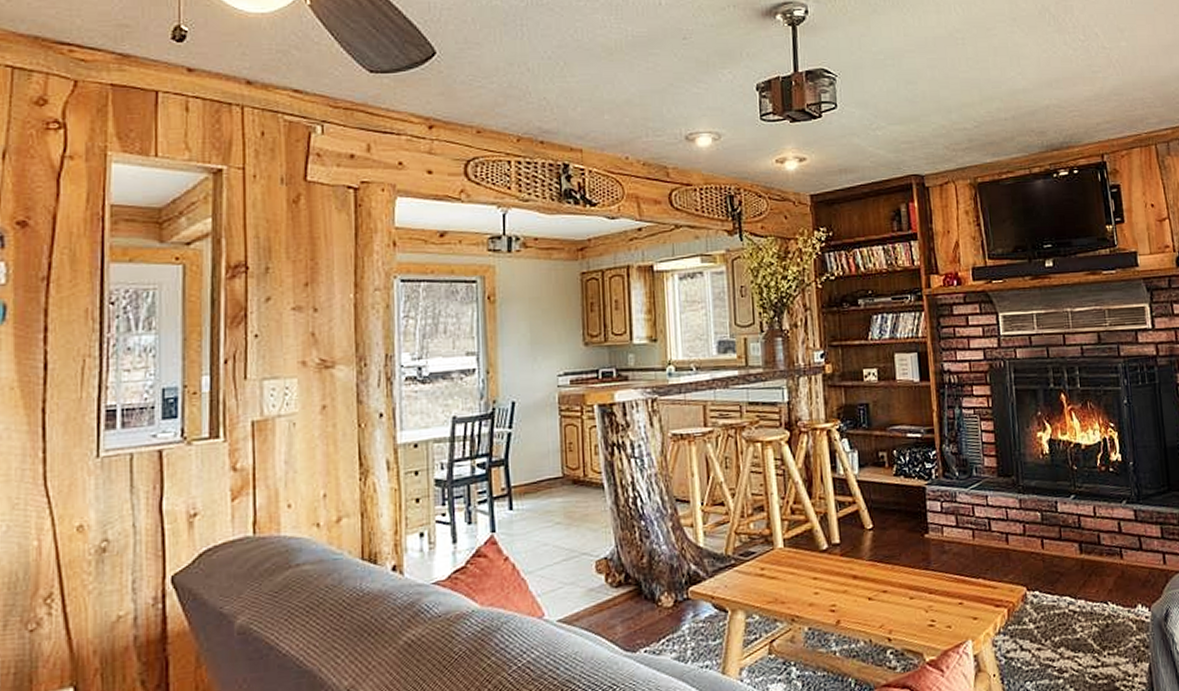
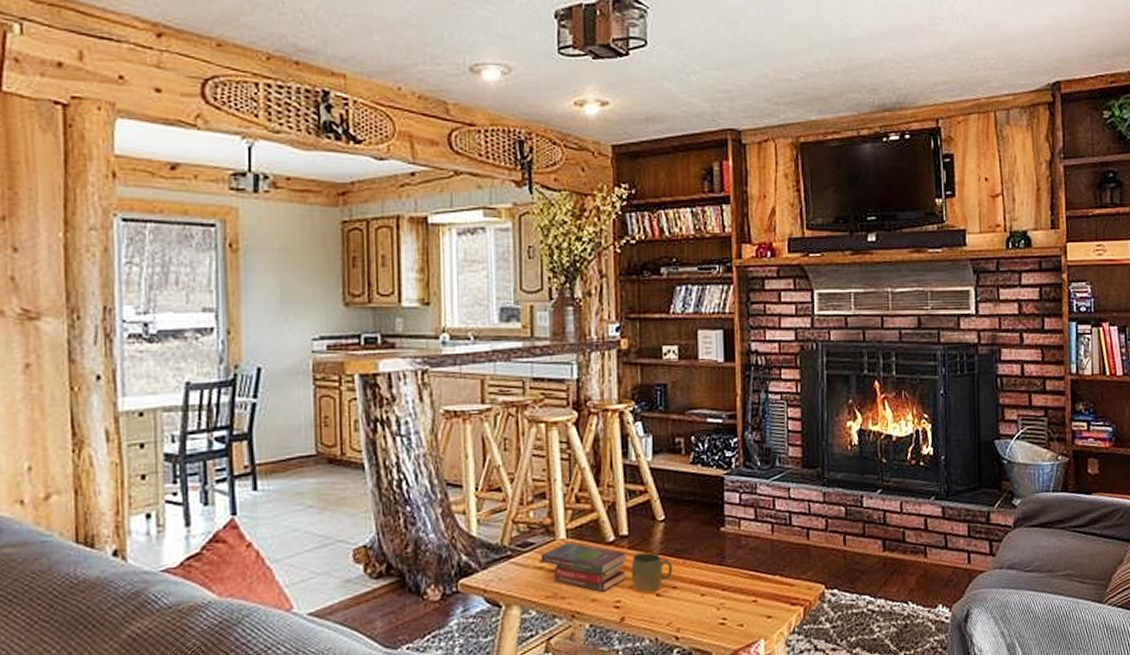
books: none [761,550,840,597] -> present [541,542,627,592]
mug: none [843,559,883,598] -> present [631,552,673,594]

